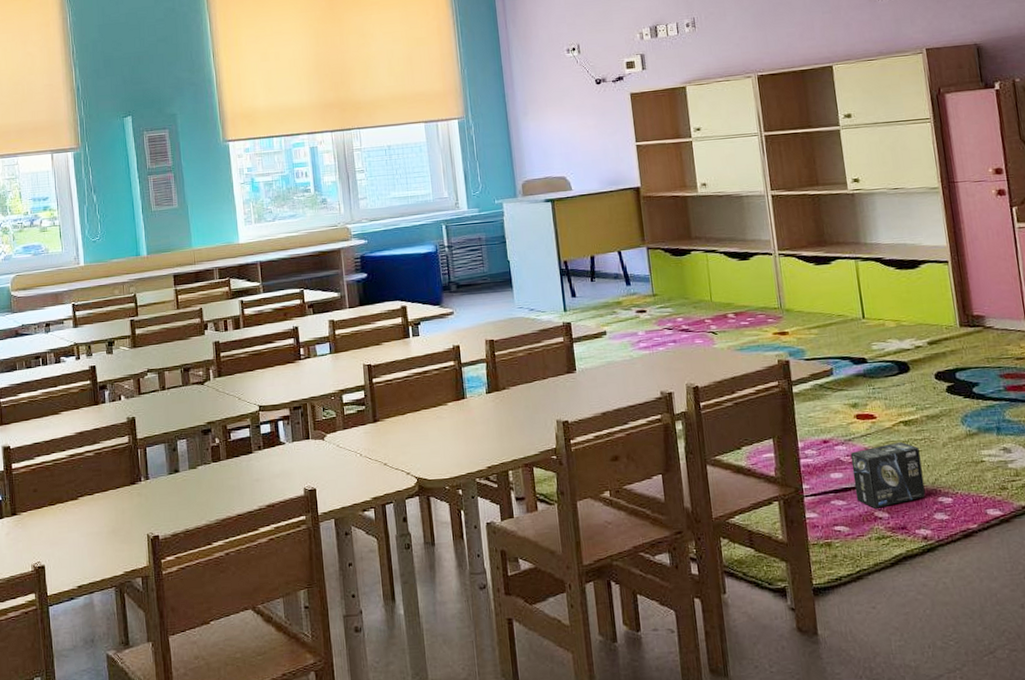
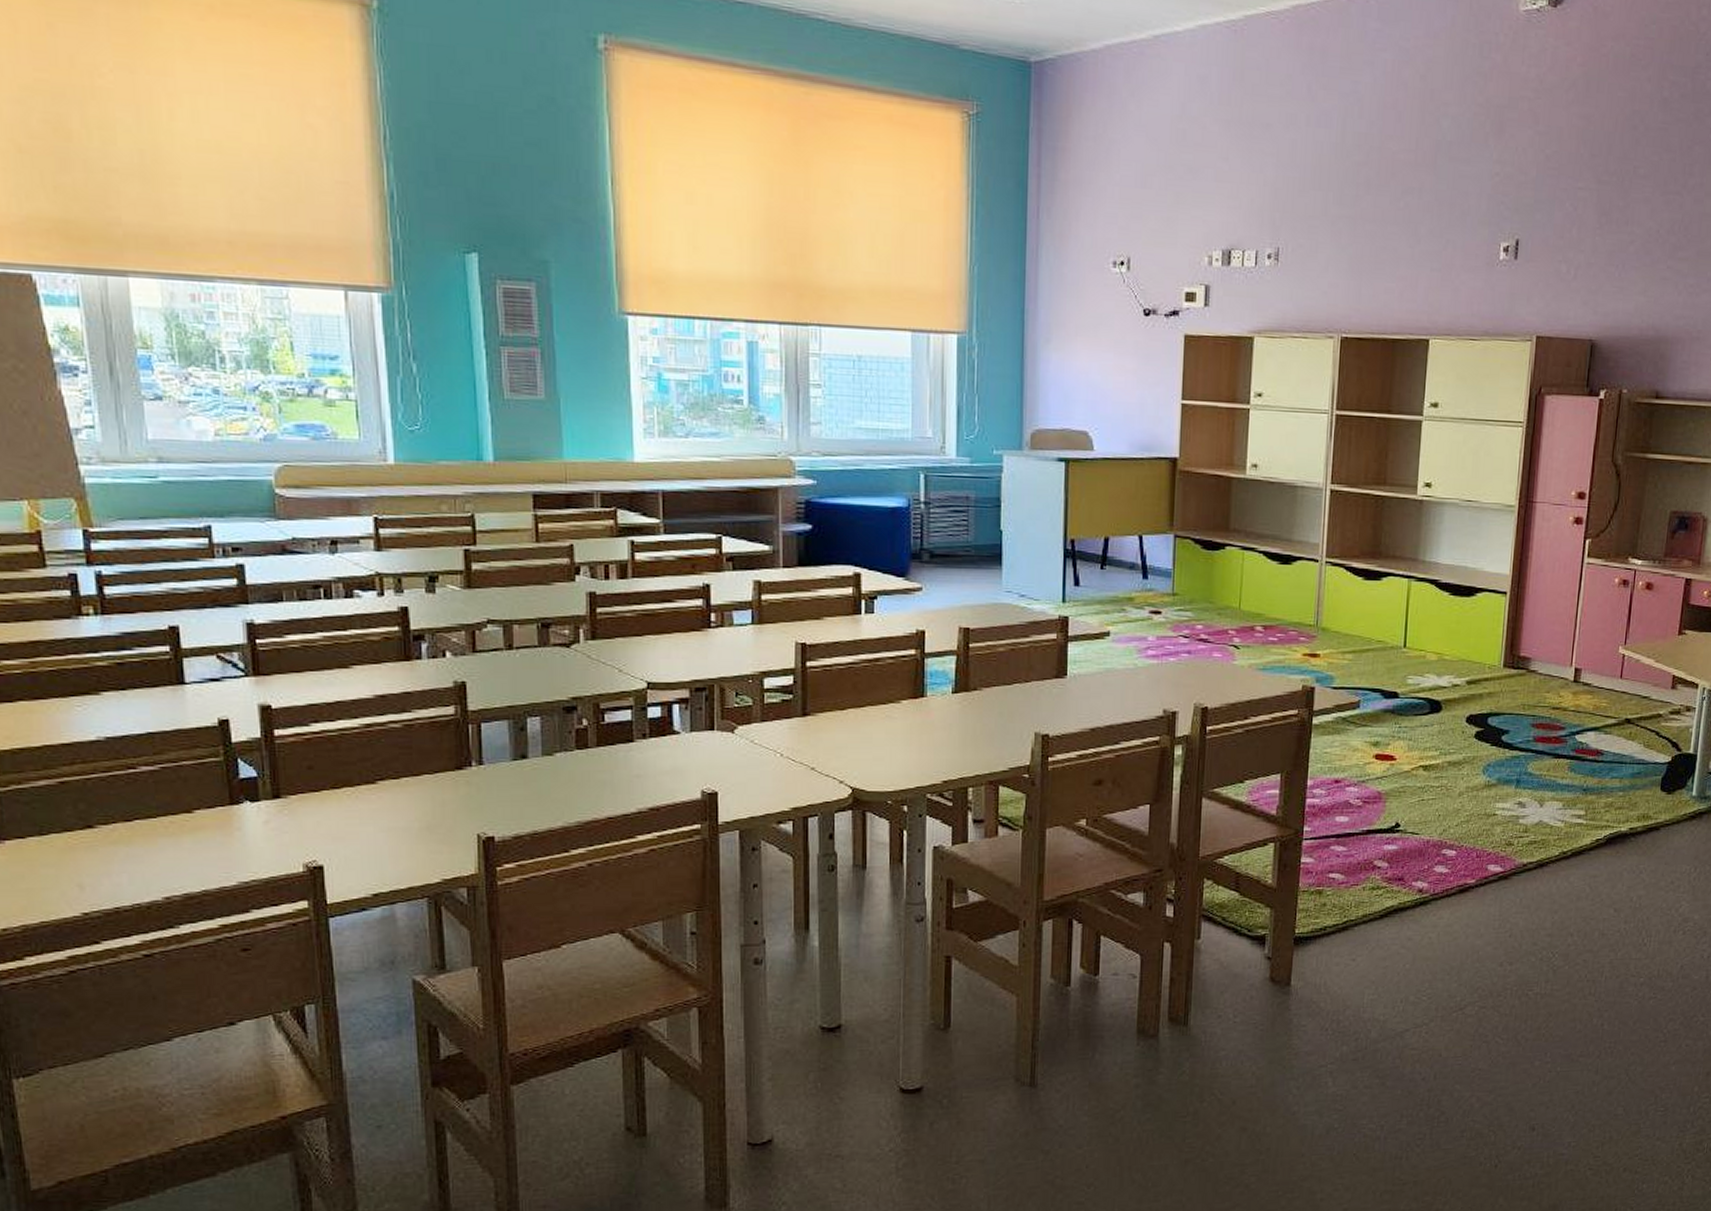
box: present [850,441,926,508] -> none [1358,787,1434,857]

